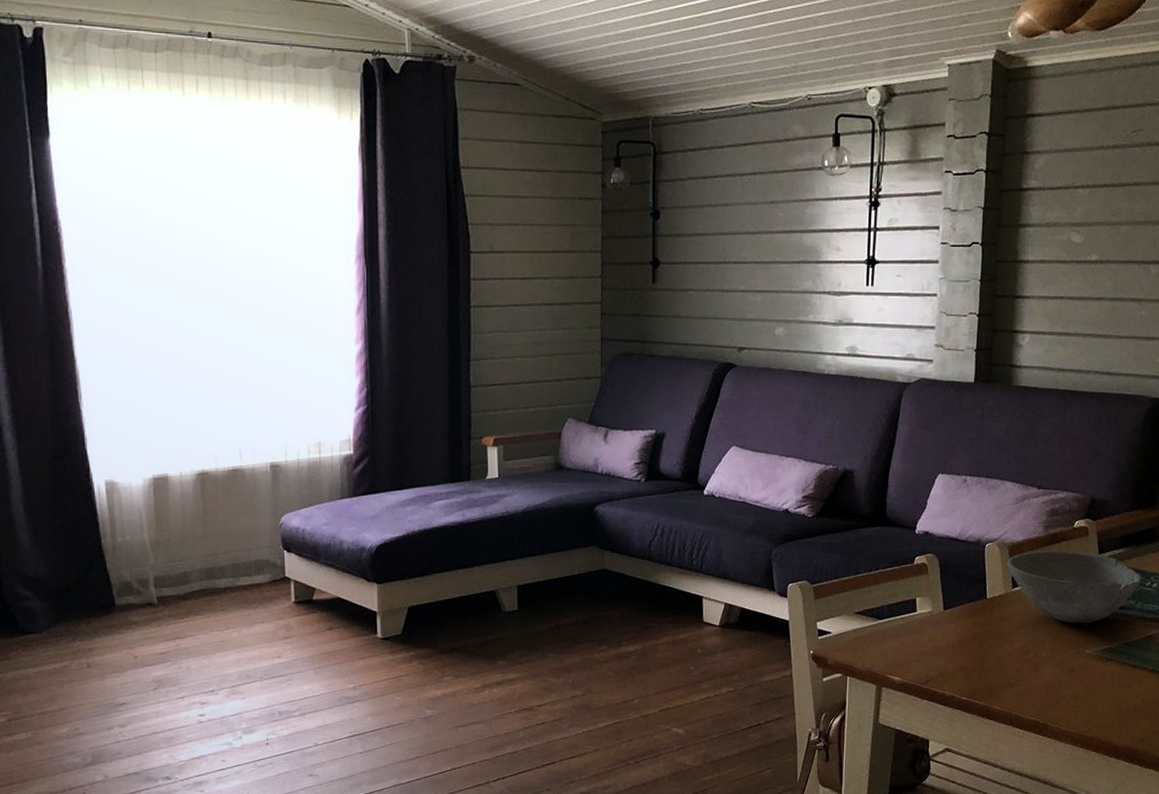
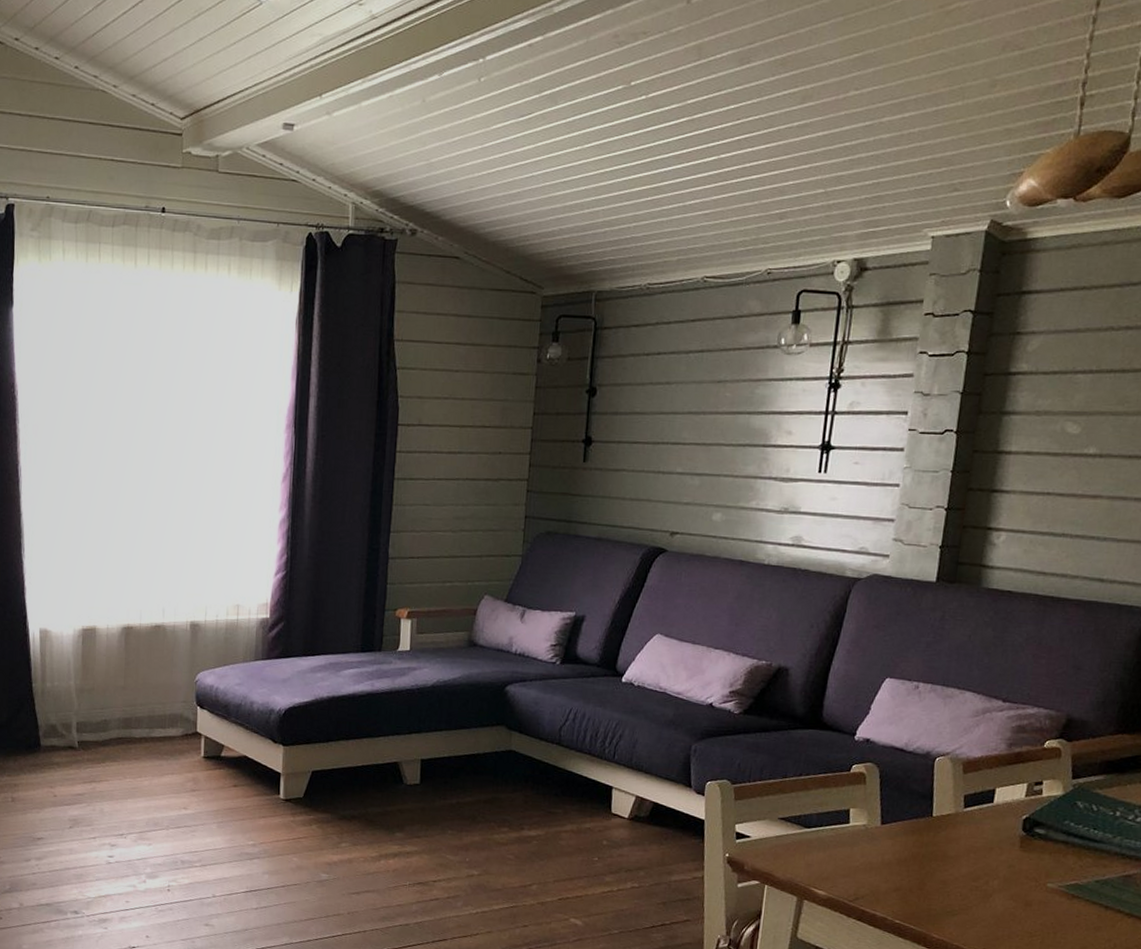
bowl: present [1007,551,1142,624] -> none [959,770,1124,855]

